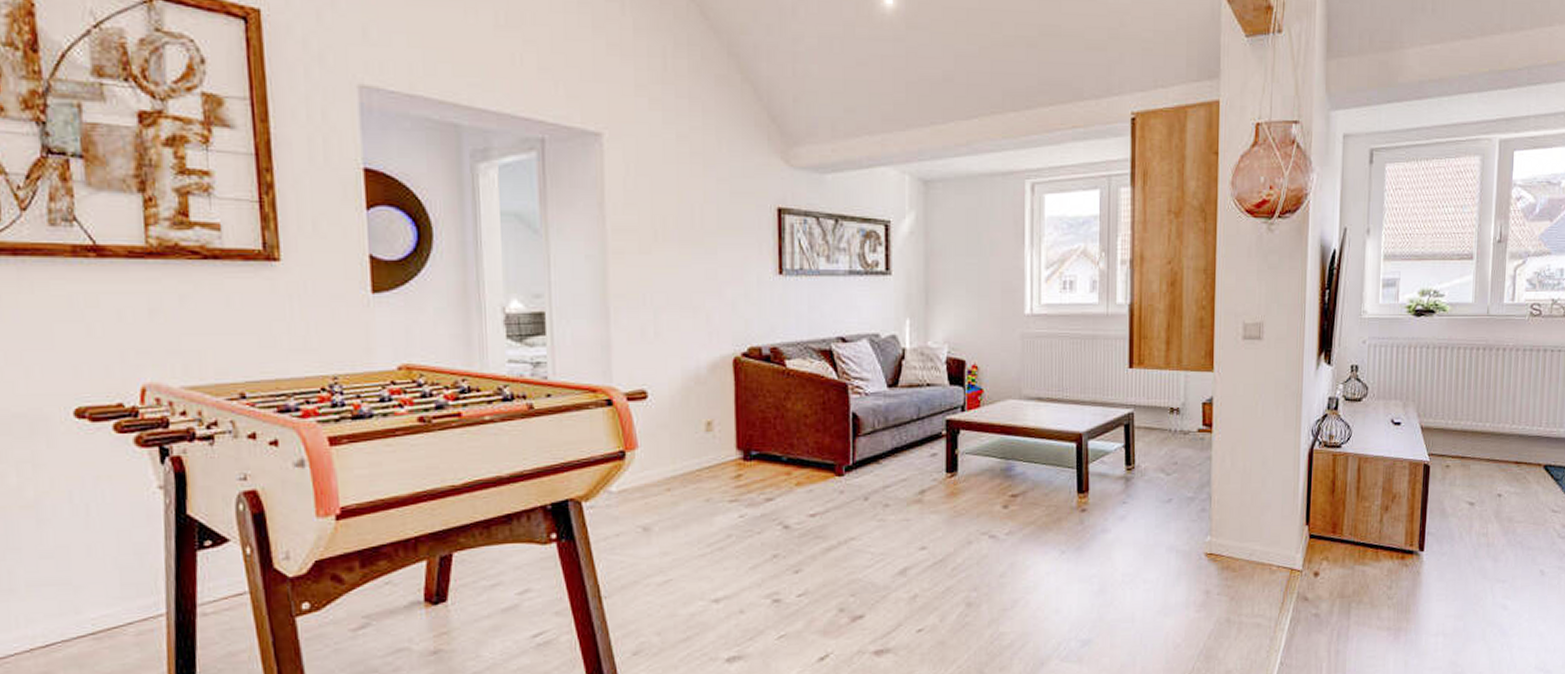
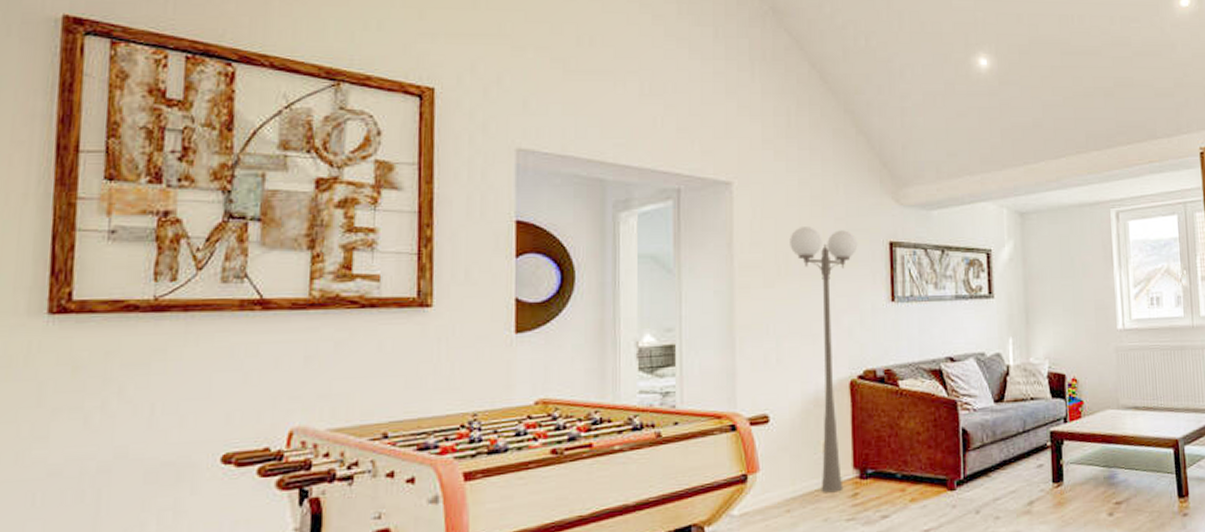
floor lamp: none [667,187,743,473] -> present [790,227,858,493]

